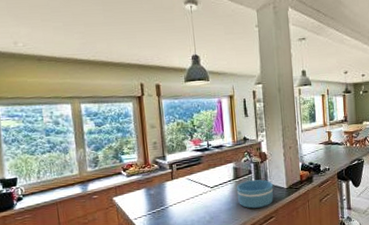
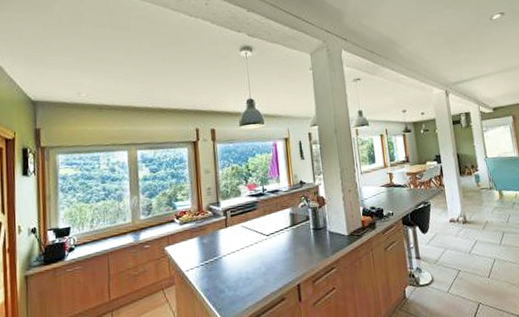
bowl: present [236,179,274,209] -> none [293,226,334,259]

